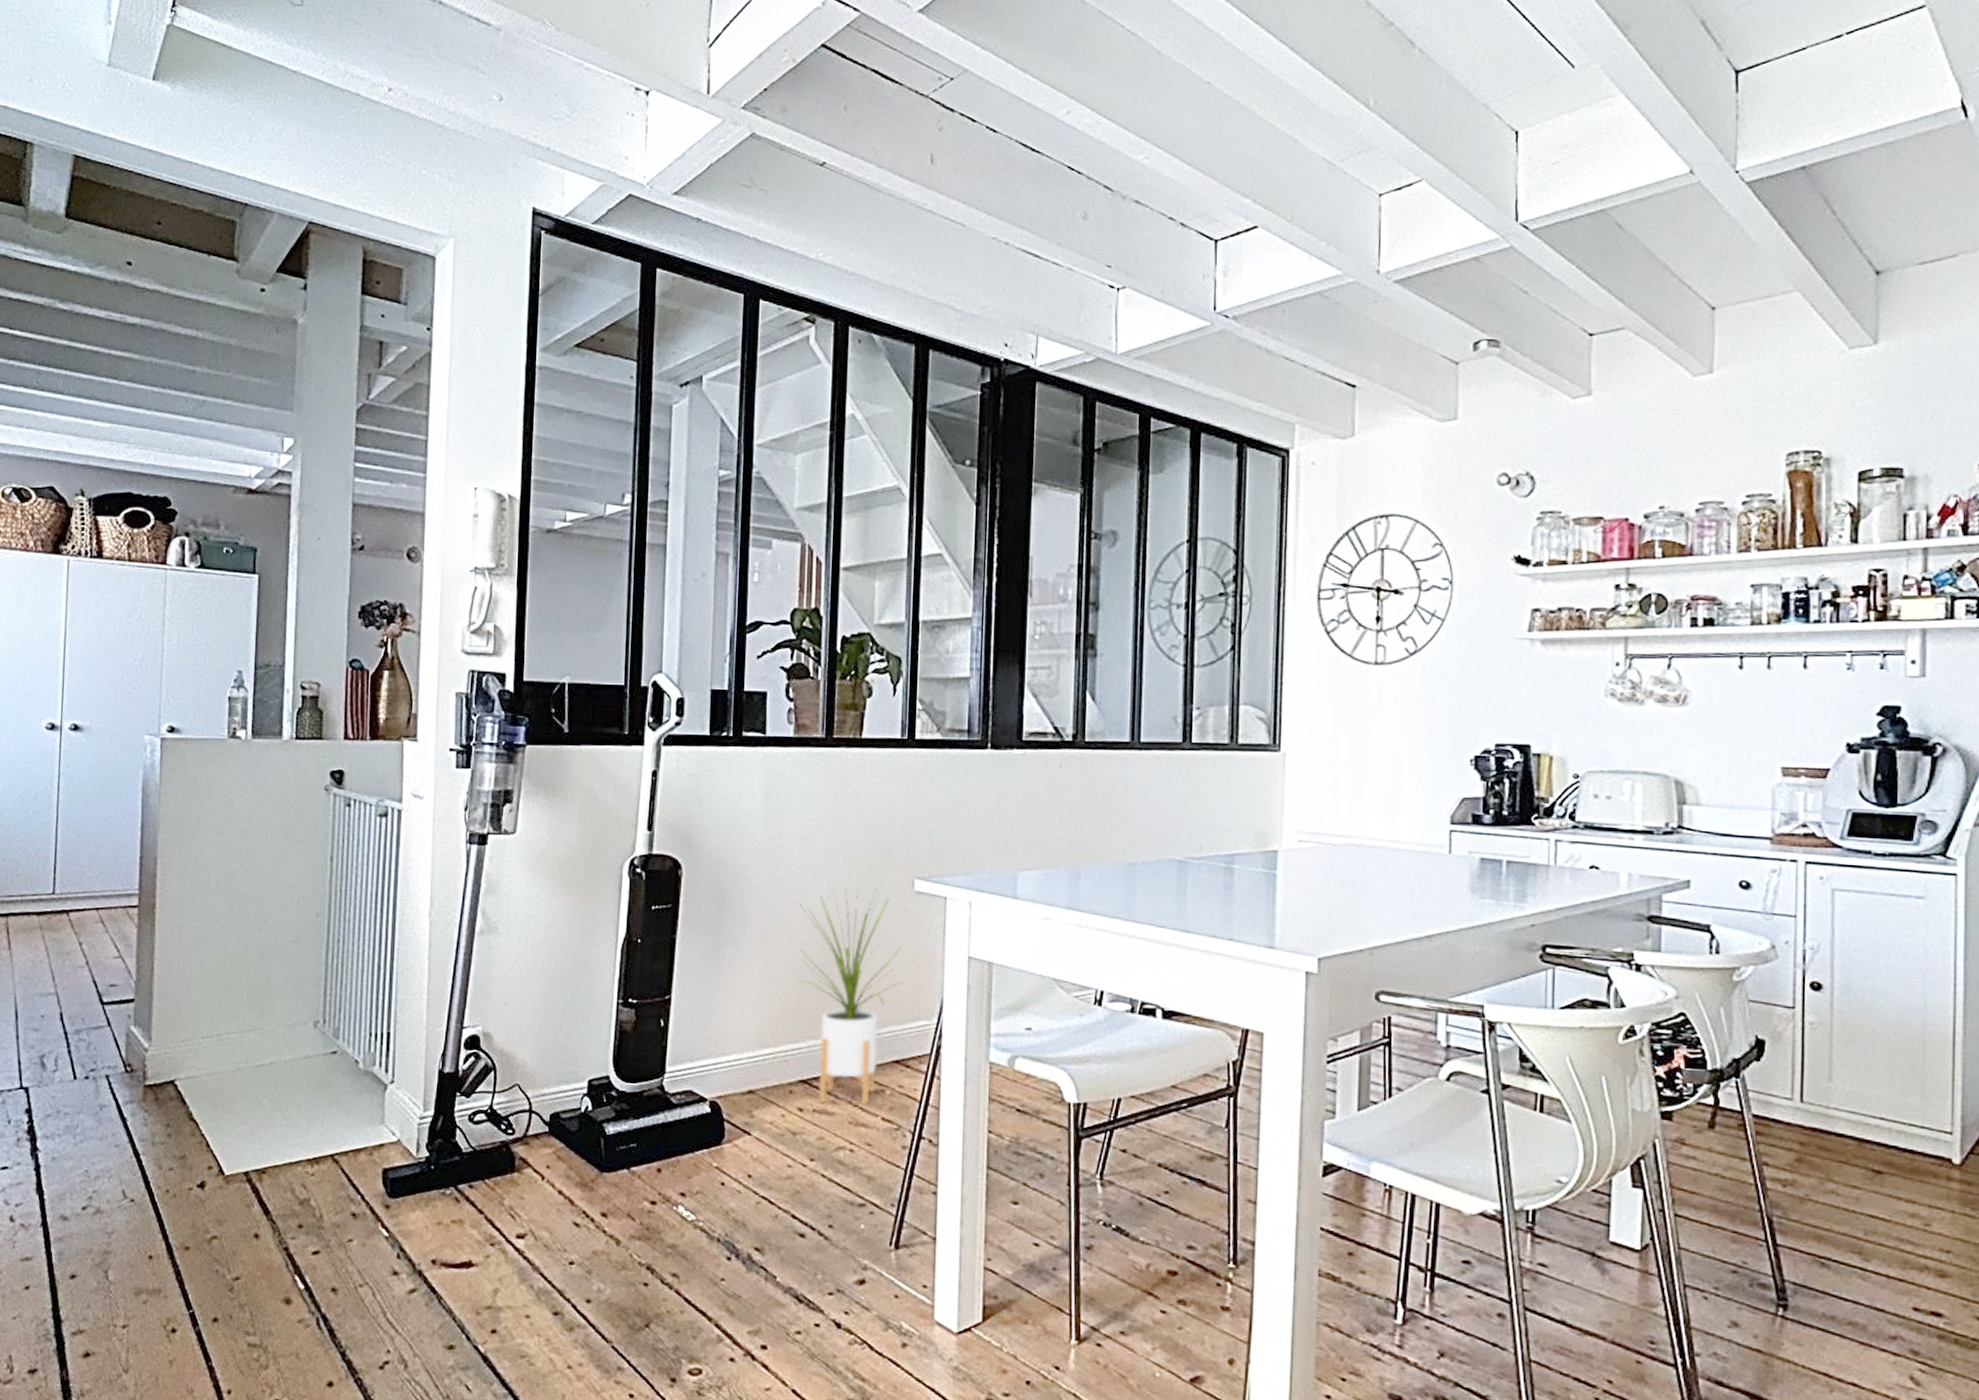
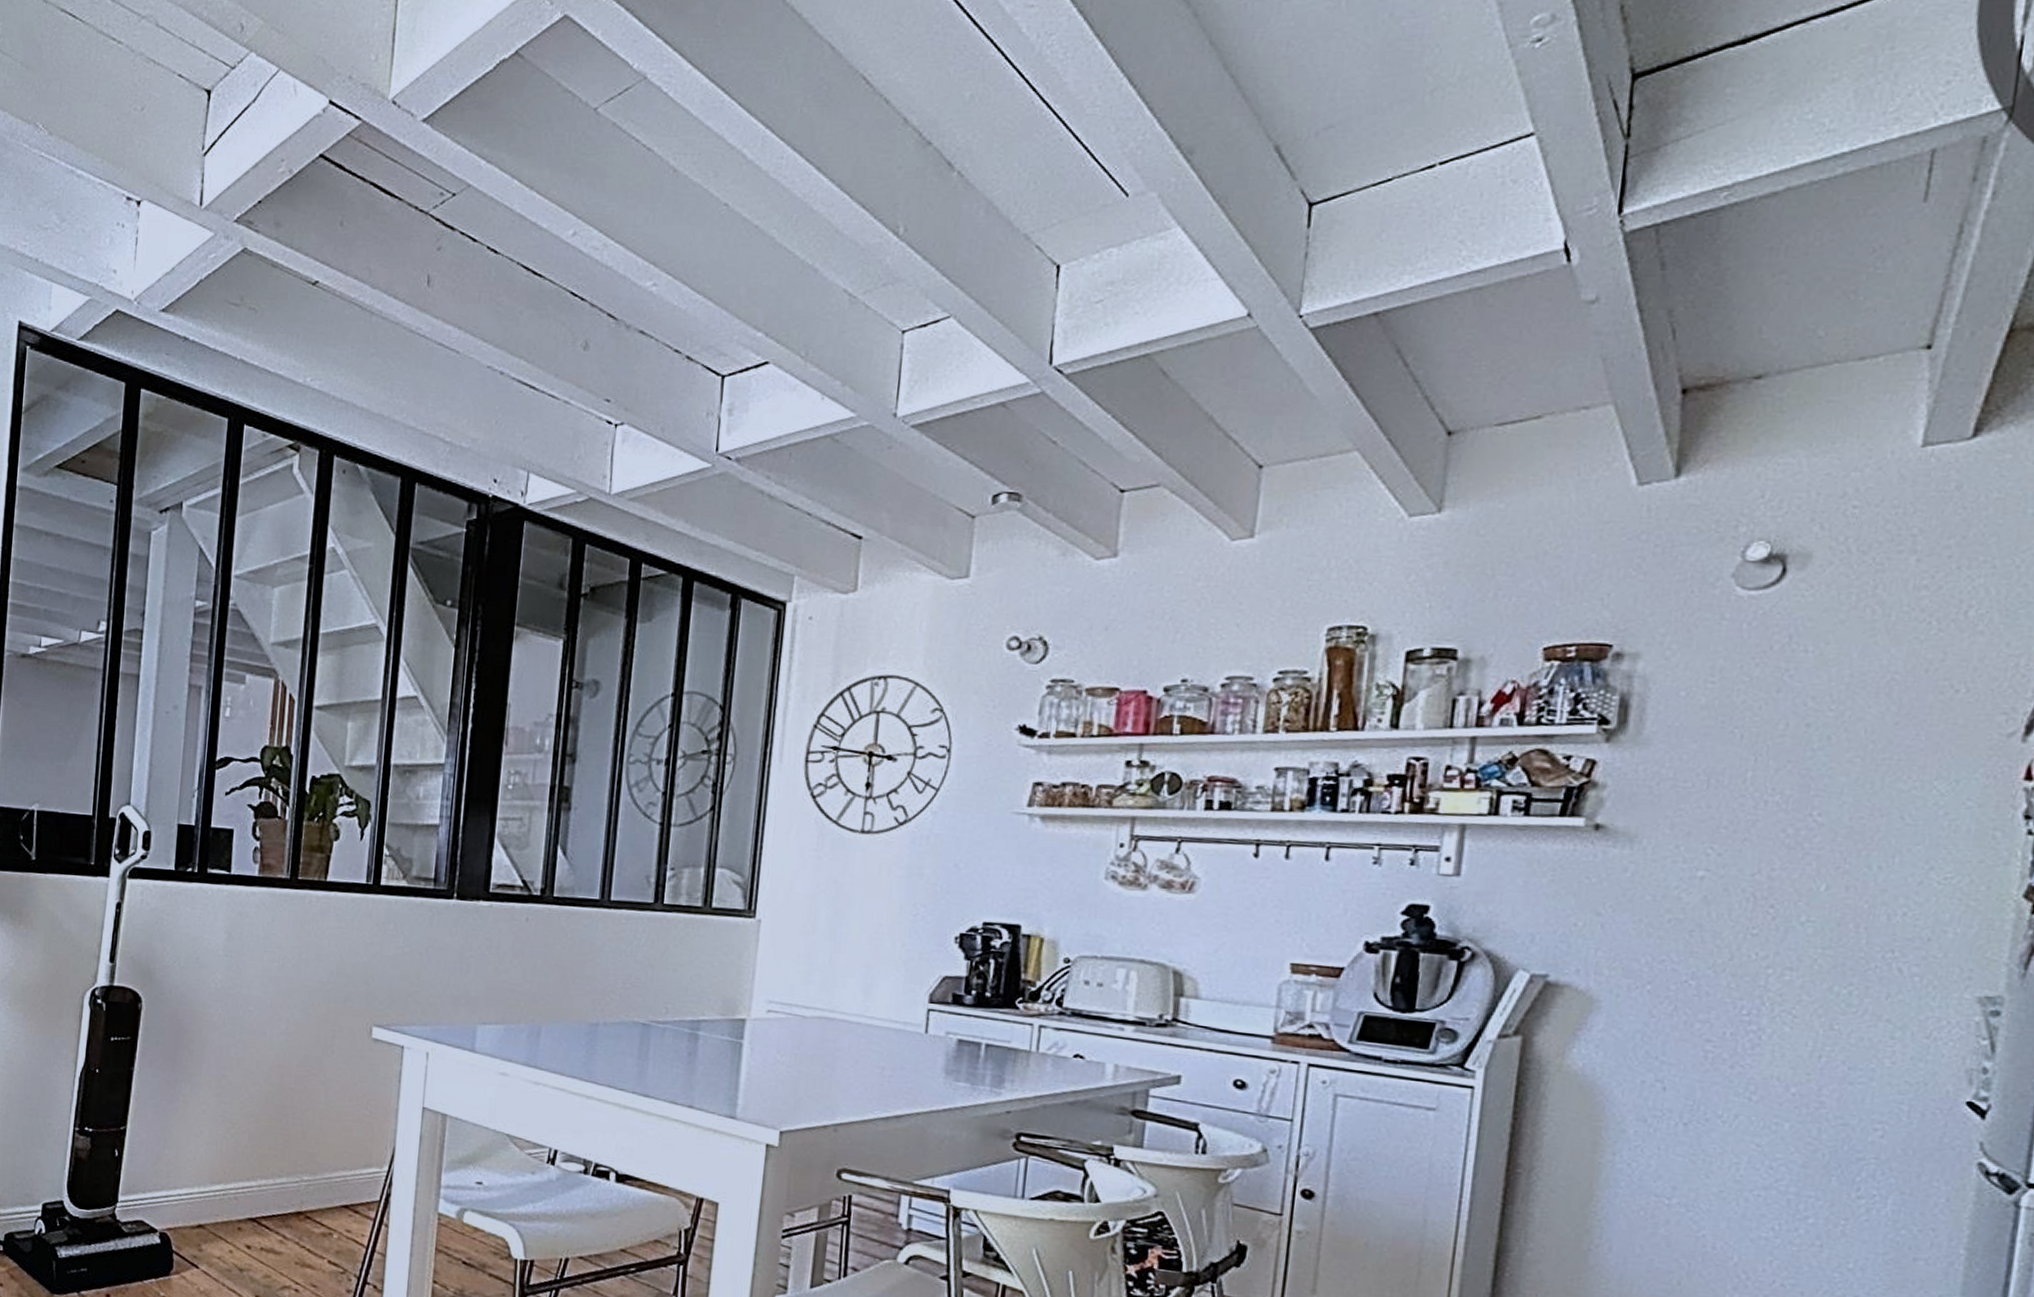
house plant: present [797,881,906,1106] -> none [251,1025,363,1247]

